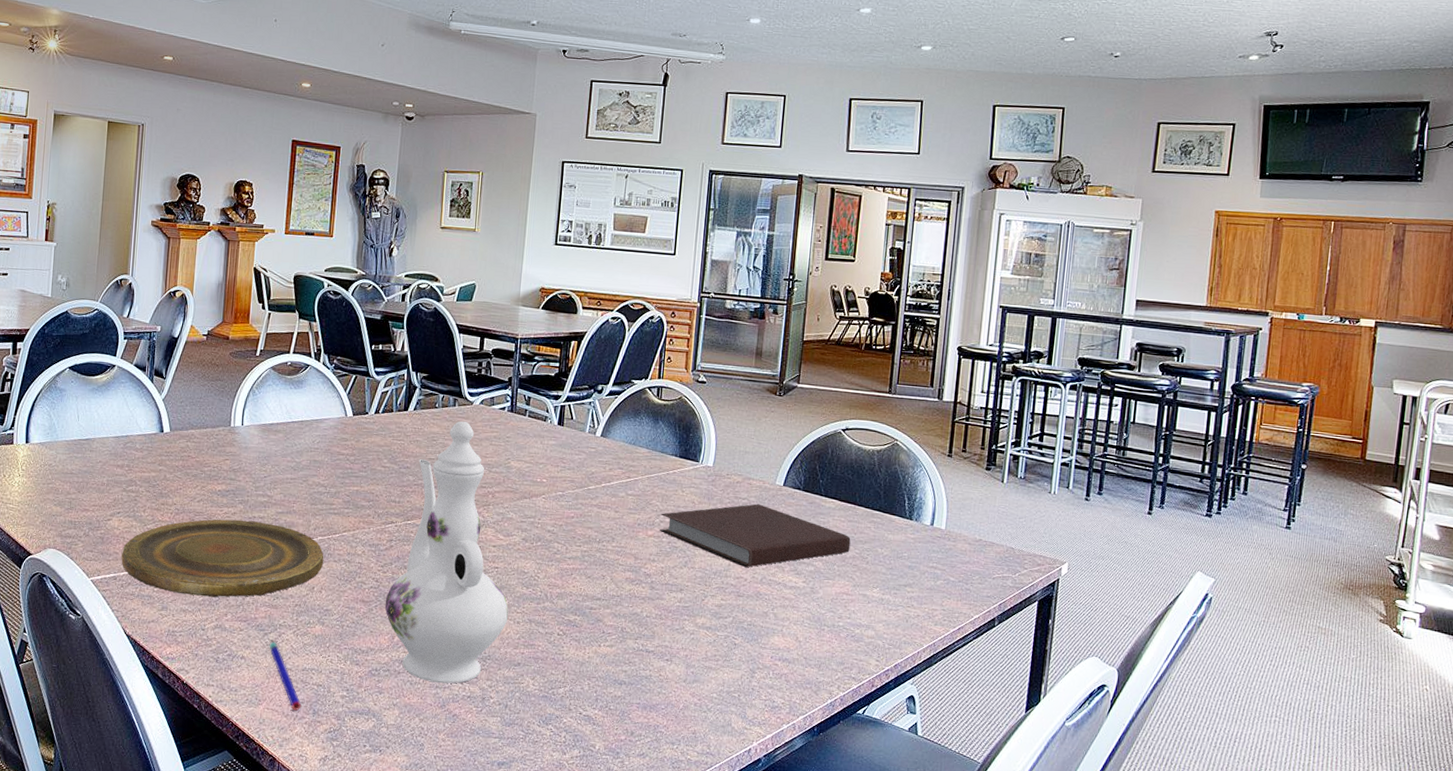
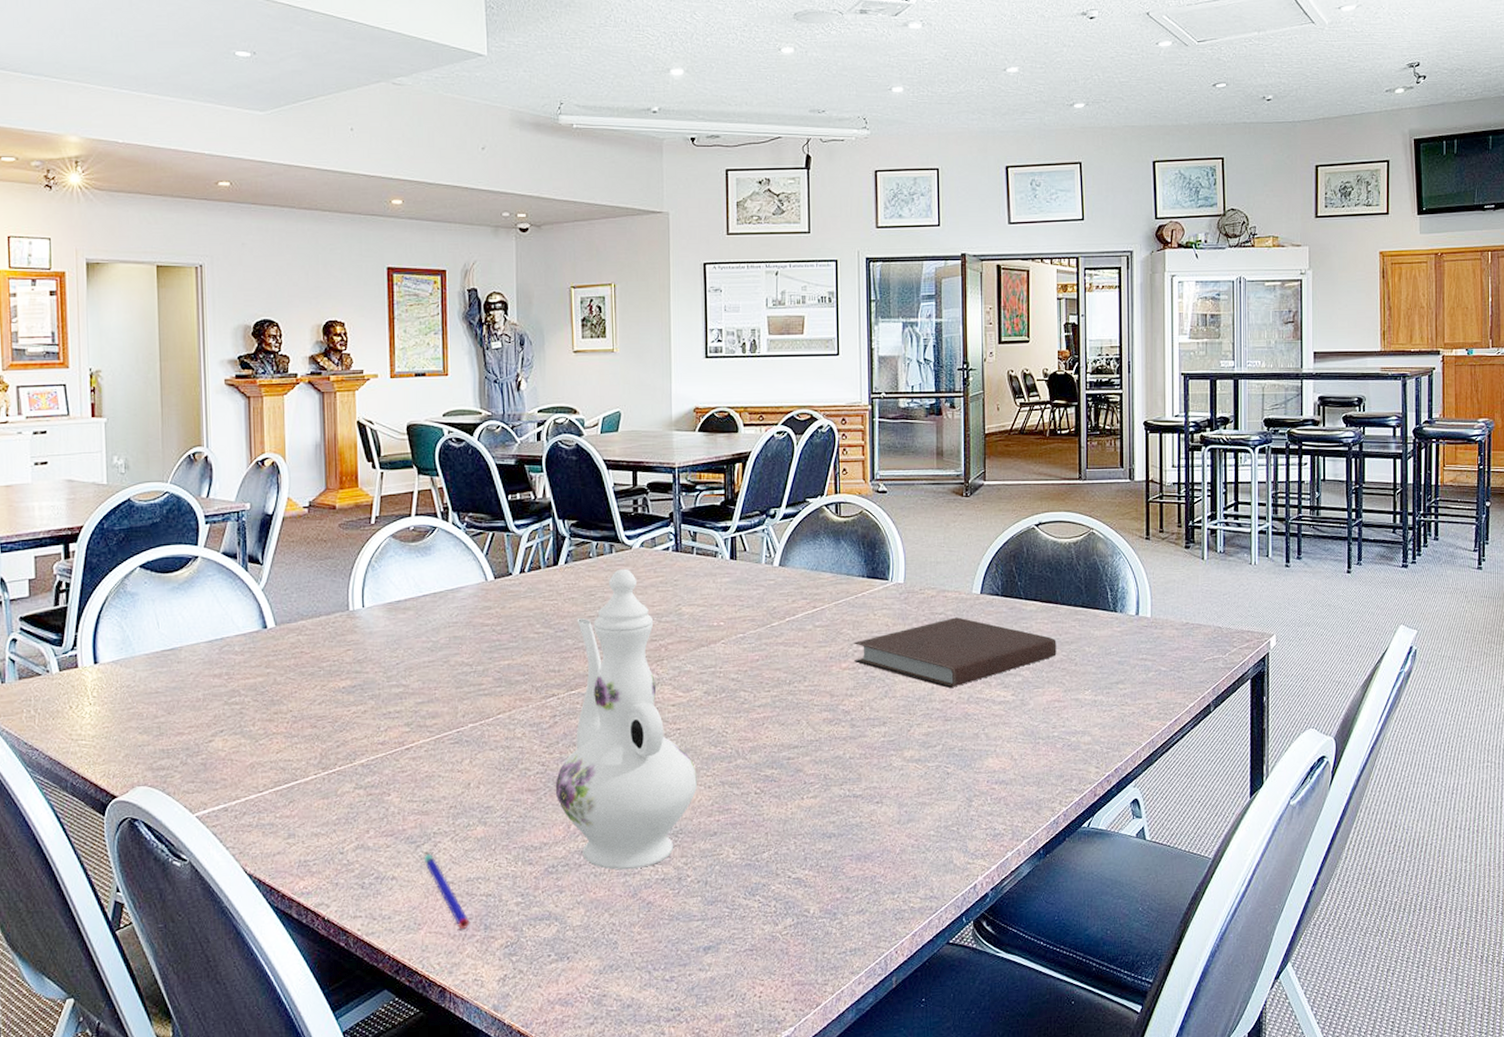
plate: present [121,519,324,598] -> none [231,717,478,816]

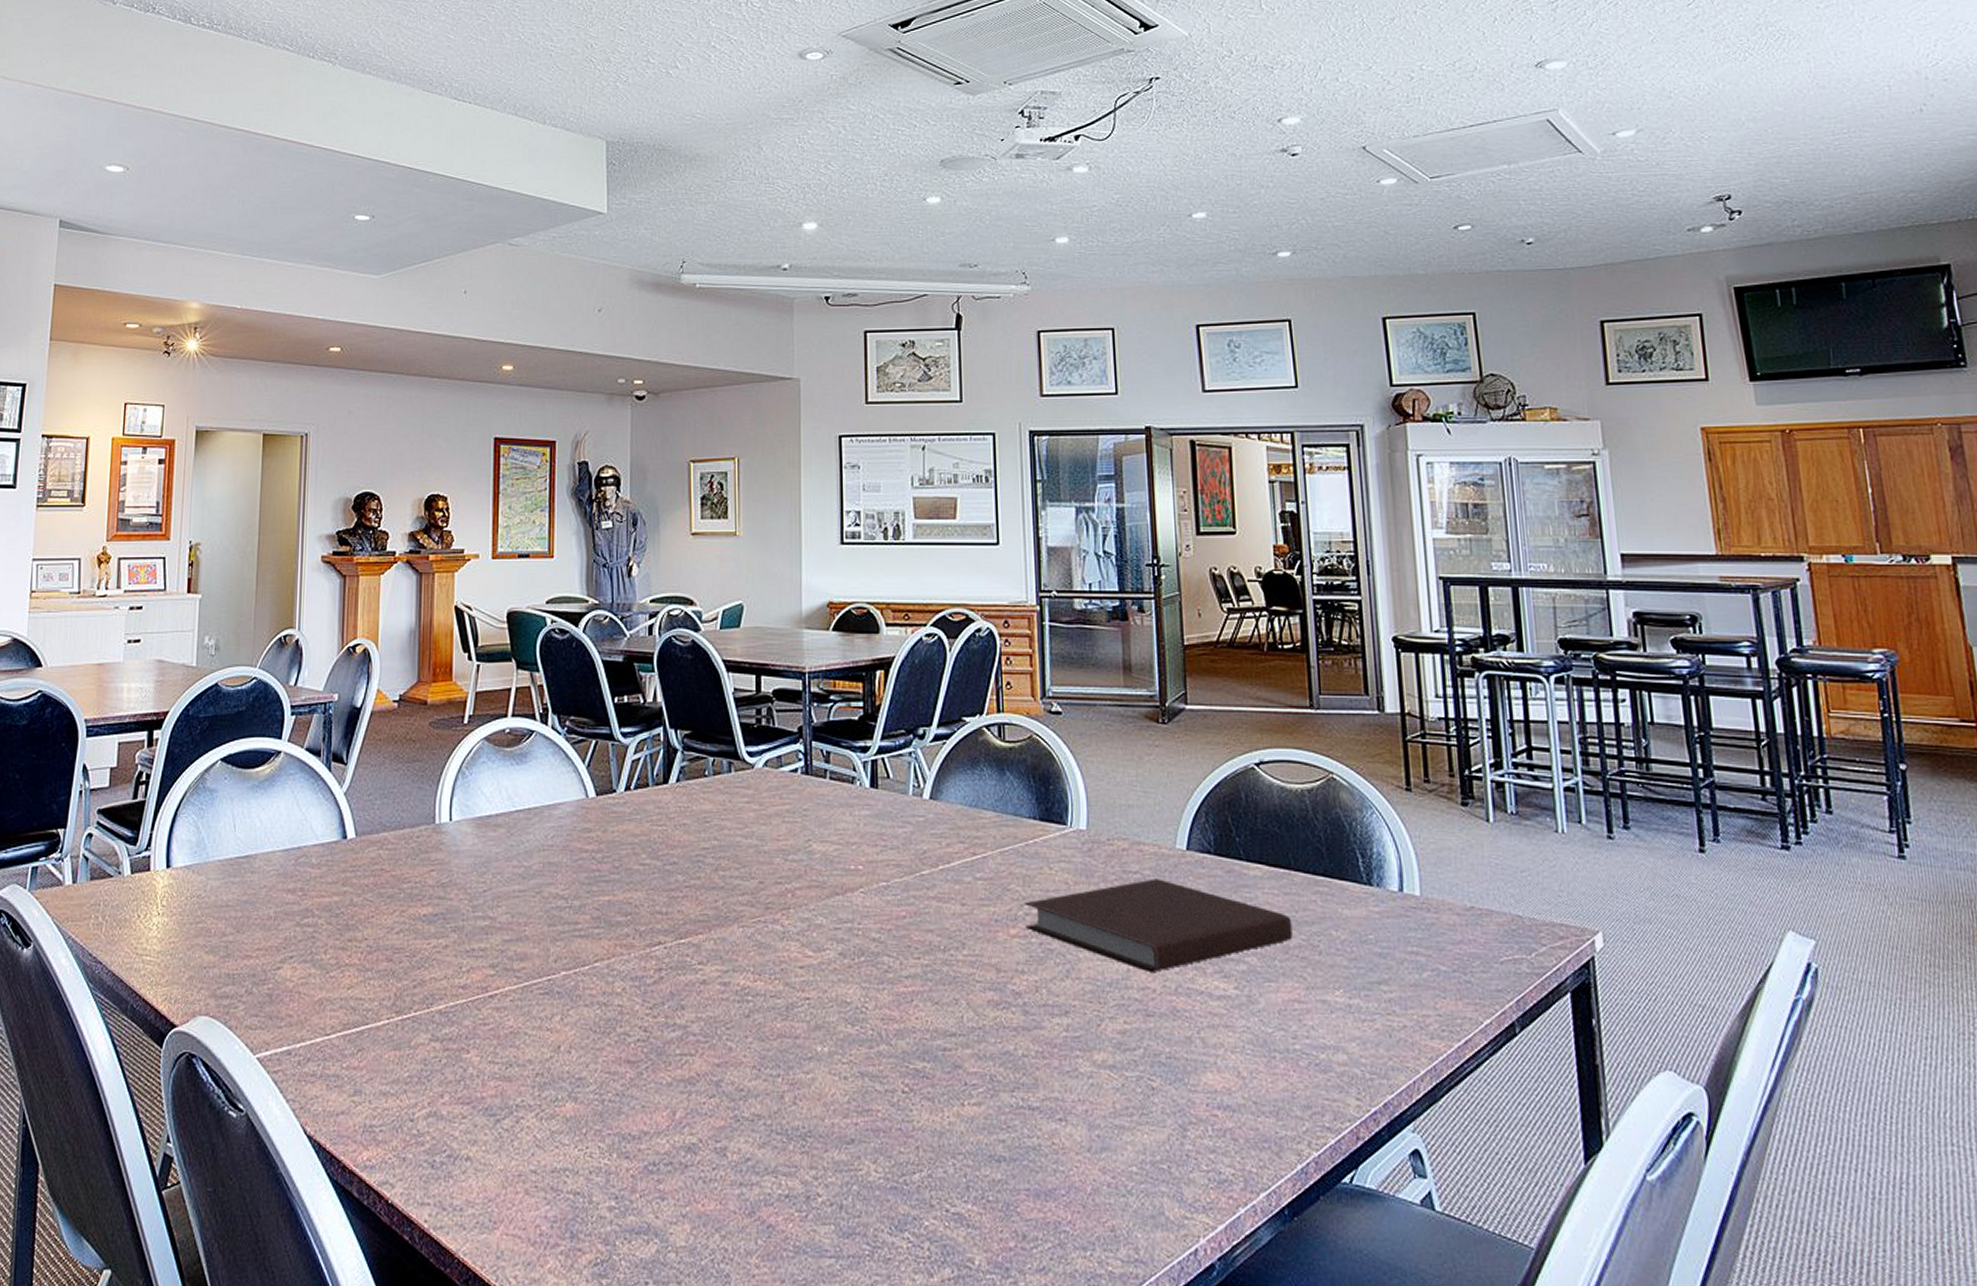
pen: present [423,853,470,929] -> none [503,1131,554,1234]
ewer: present [555,568,698,870] -> none [659,792,831,1179]

